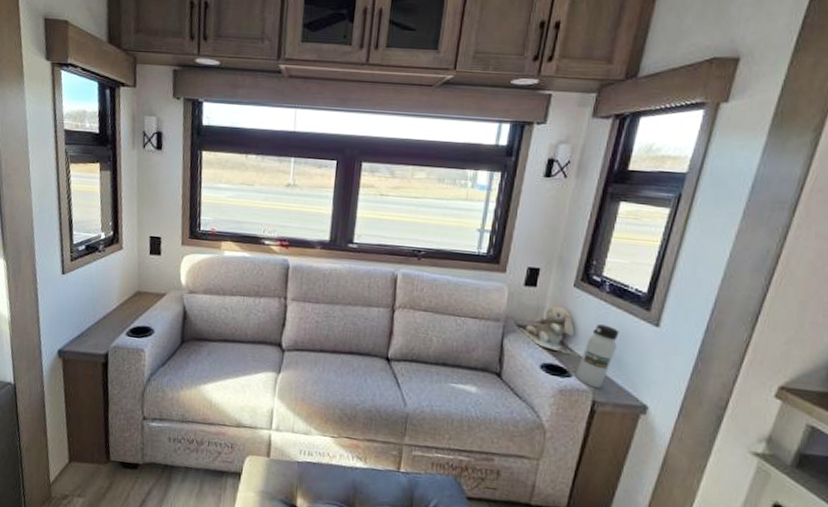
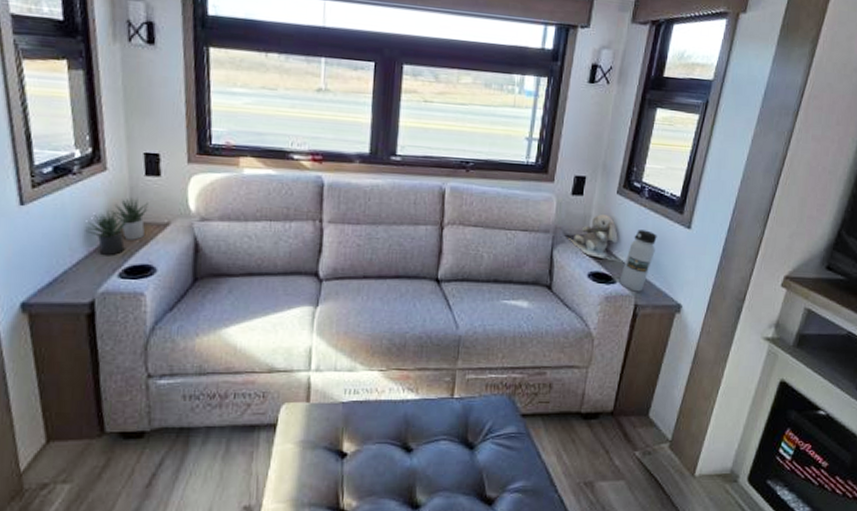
succulent plant: none [105,272,151,318] -> present [85,197,148,256]

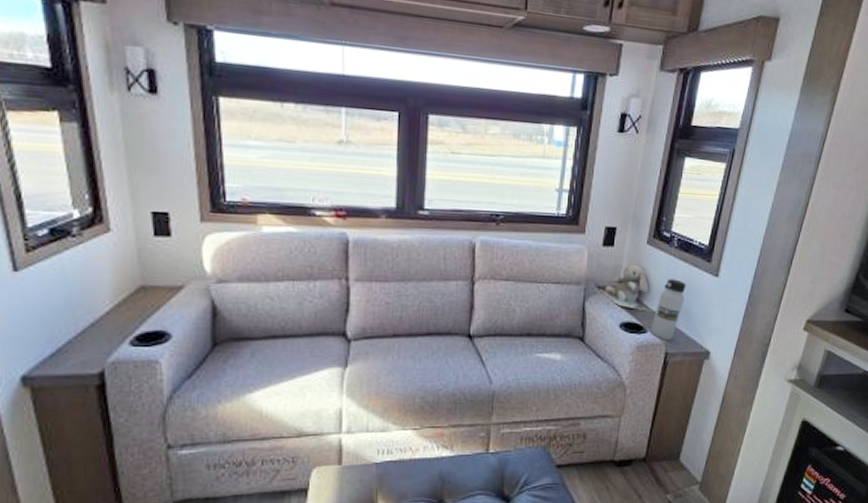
succulent plant: present [85,197,148,256] -> none [90,260,159,323]

